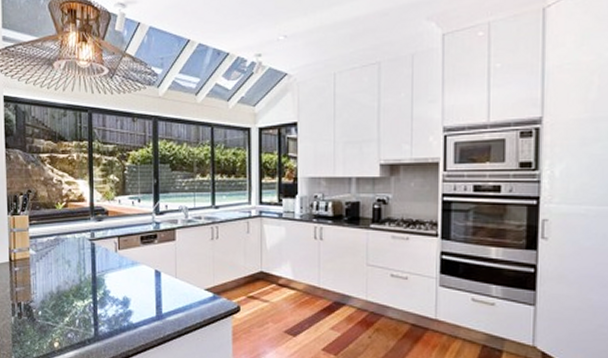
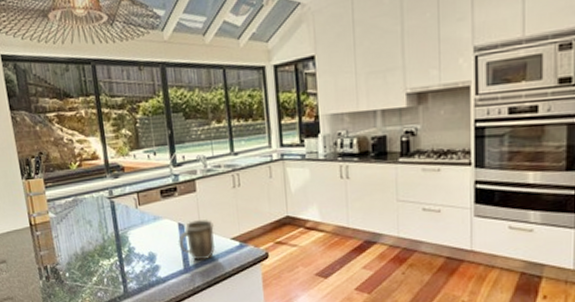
mug: none [152,267,189,309] -> present [178,218,216,261]

